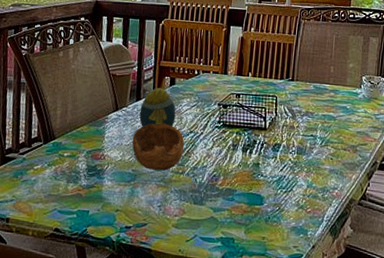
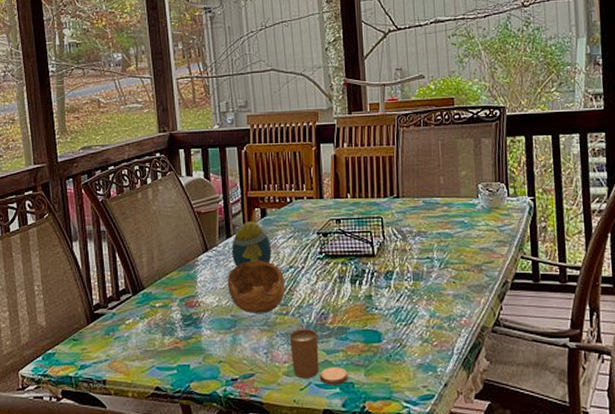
candle: none [181,187,231,240] -> present [289,329,349,385]

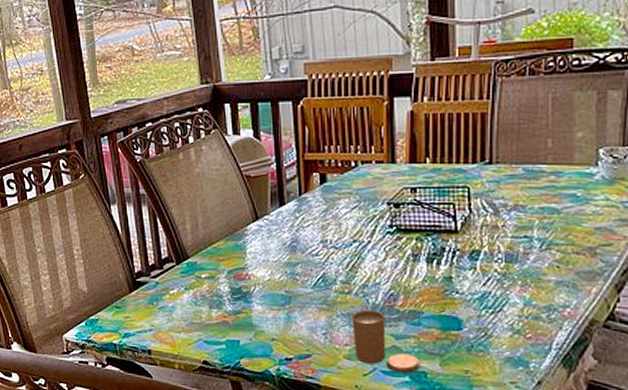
bowl: present [227,260,286,313] -> none [280,231,348,291]
decorative egg: present [232,221,272,267] -> none [286,188,332,238]

